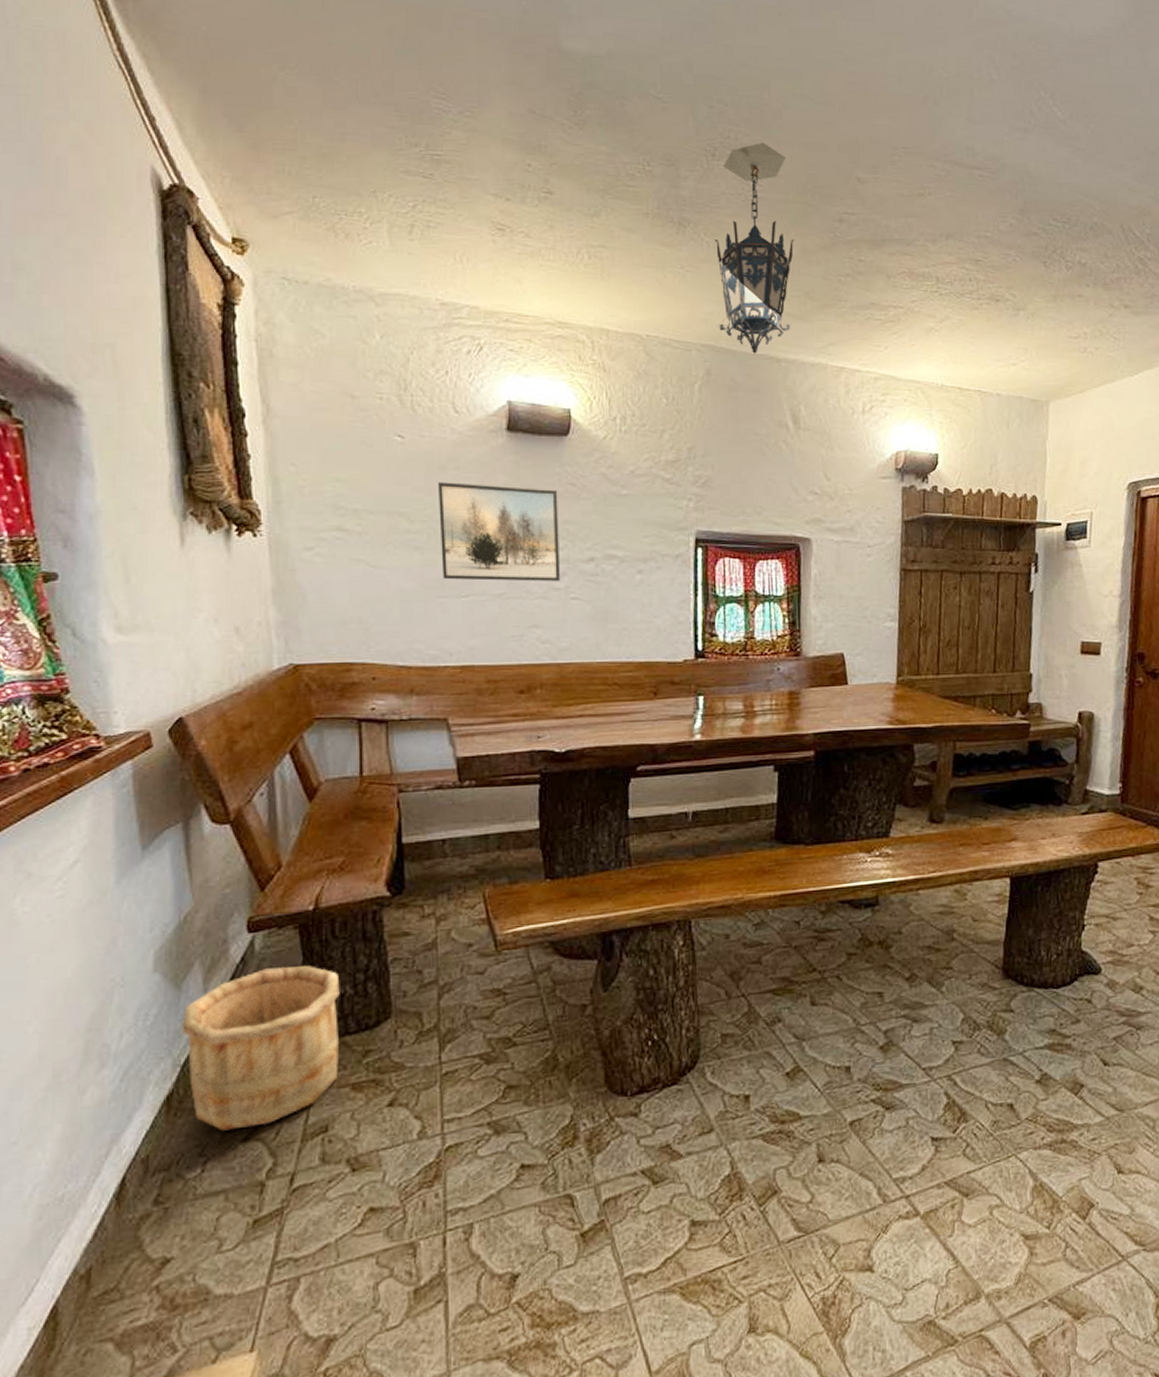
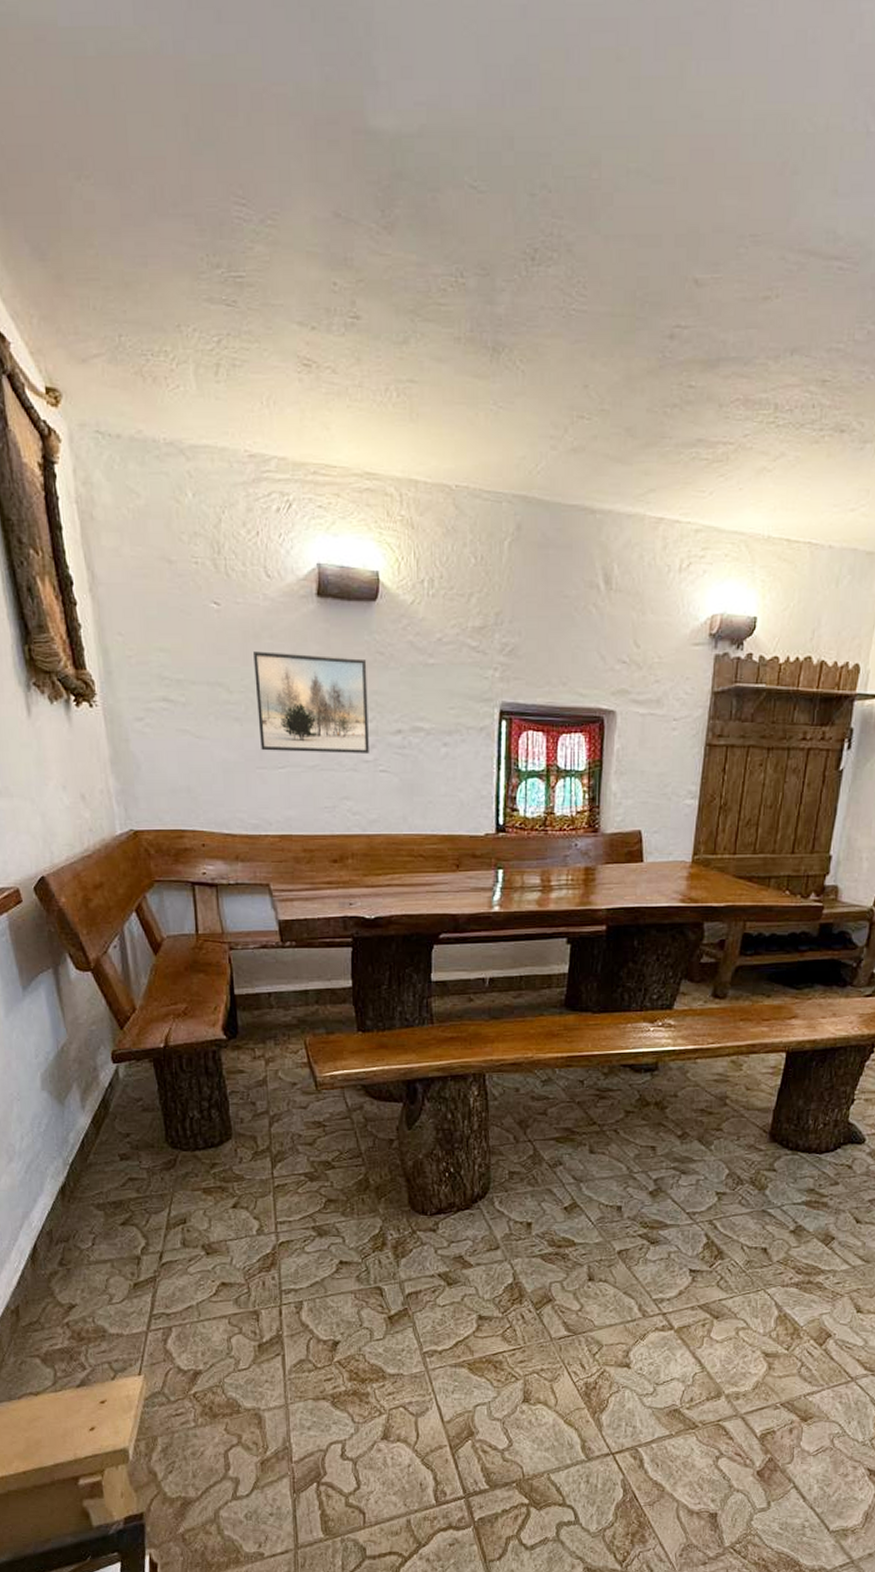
wooden bucket: present [181,966,340,1131] -> none [67,1093,192,1216]
hanging lantern: present [715,142,795,355] -> none [531,238,618,506]

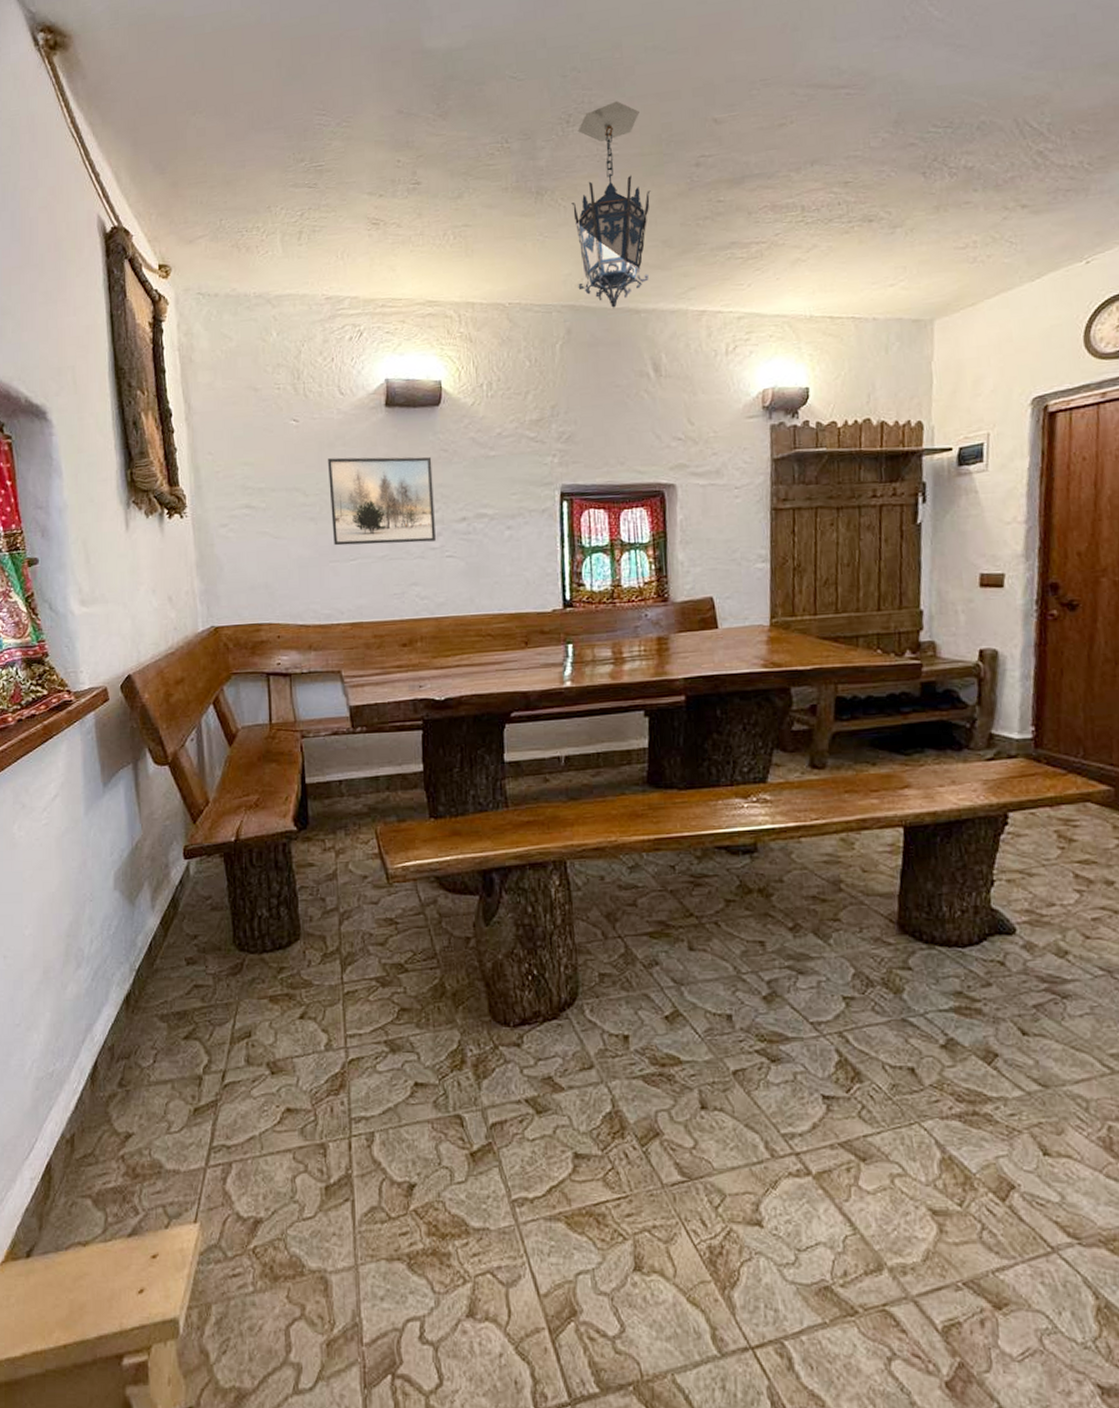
hanging lantern: none [531,238,618,506] -> present [571,101,651,309]

